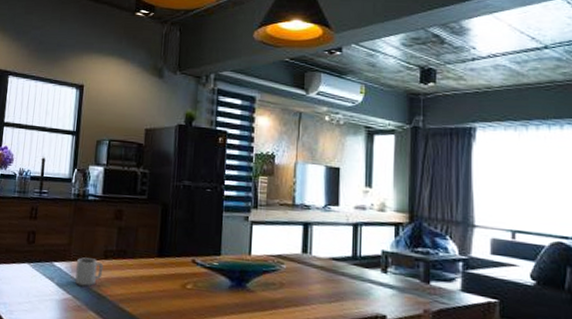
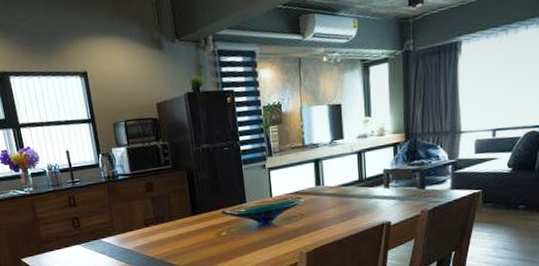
cup: present [75,257,103,287] -> none [122,228,147,253]

